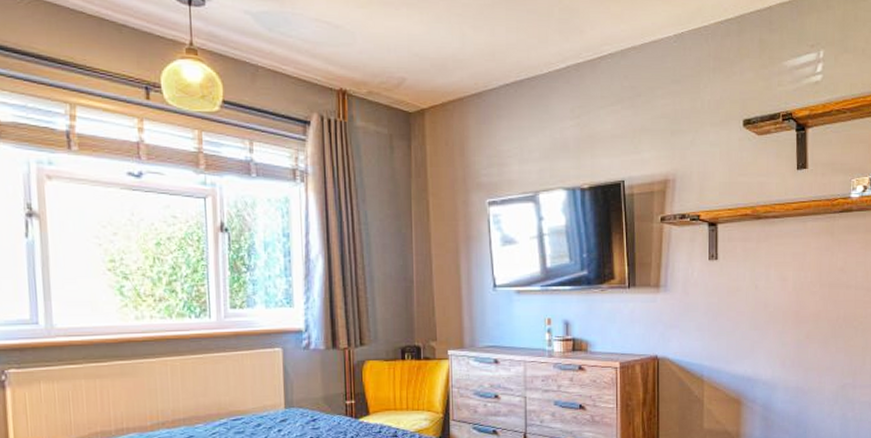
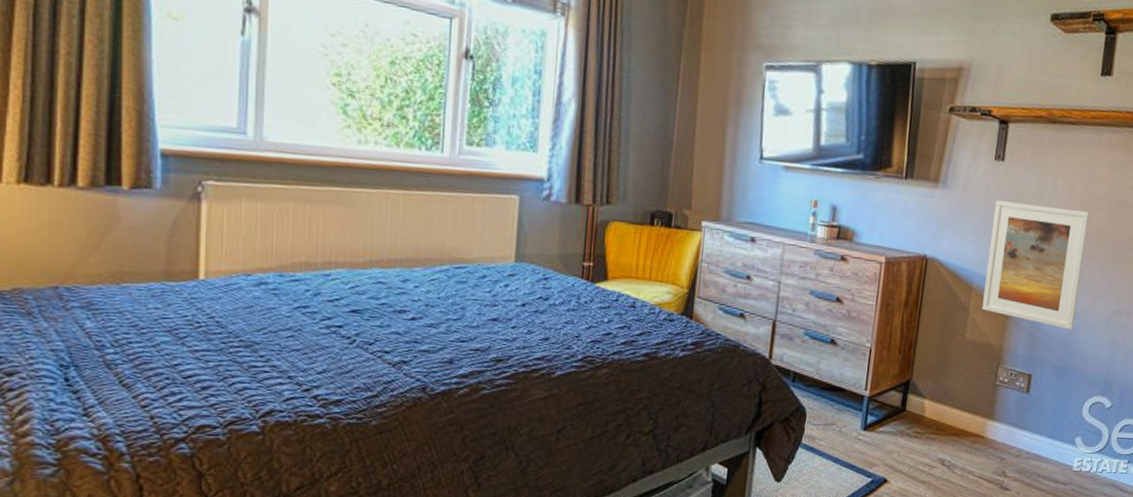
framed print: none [714,296,805,409] -> present [982,200,1090,330]

